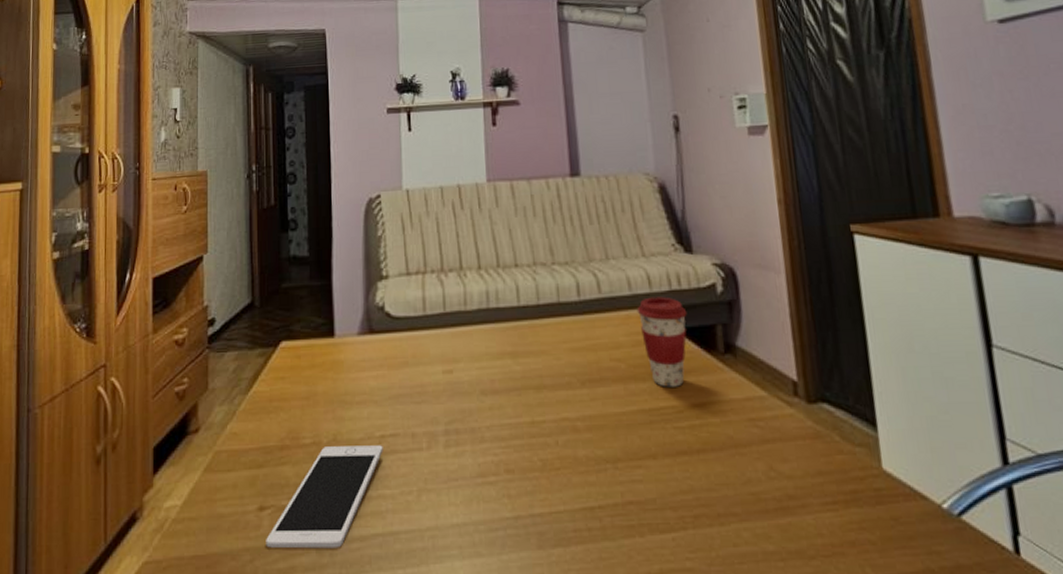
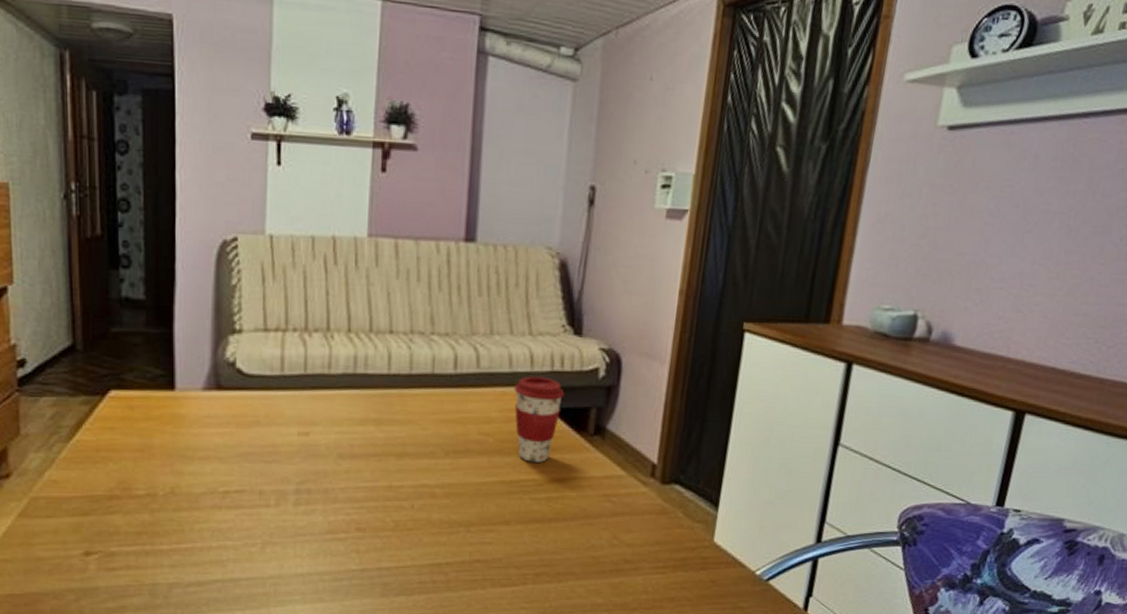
cell phone: present [266,445,383,549] -> none [93,499,227,591]

